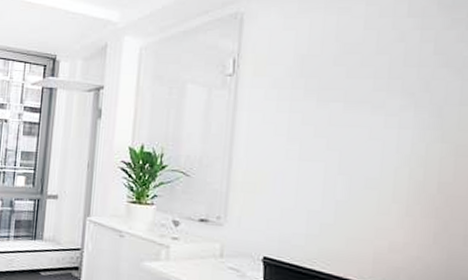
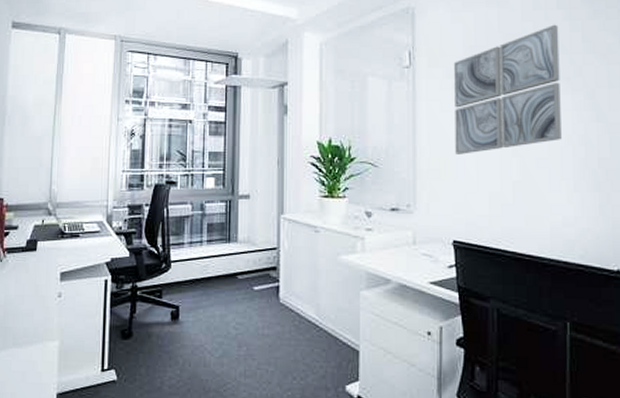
wall art: none [274,33,407,169] -> present [453,24,562,155]

